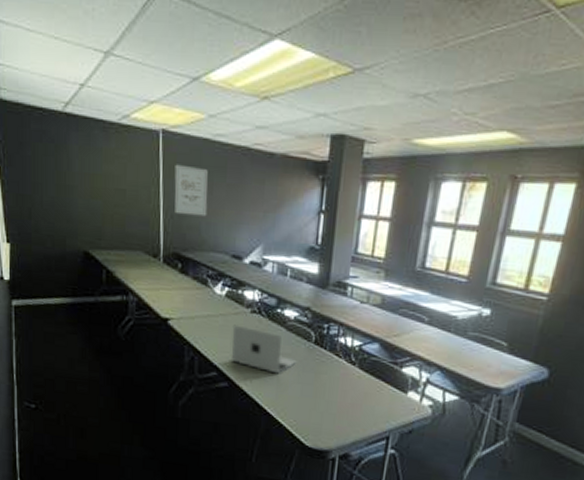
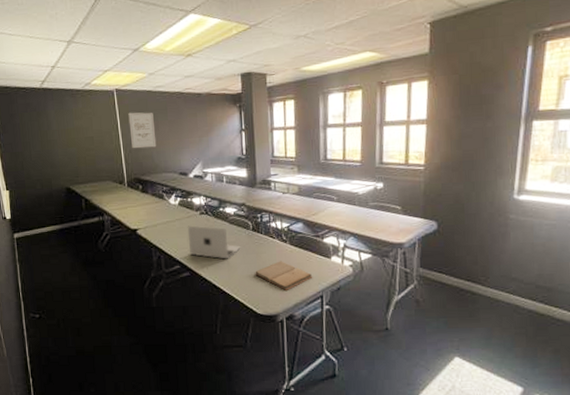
book: none [309,386,381,424] -> present [255,261,313,290]

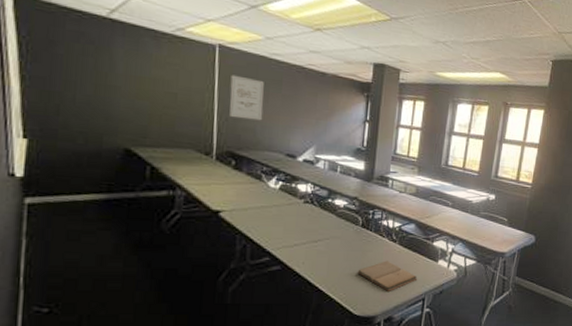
laptop: present [187,225,241,259] -> none [284,214,346,255]

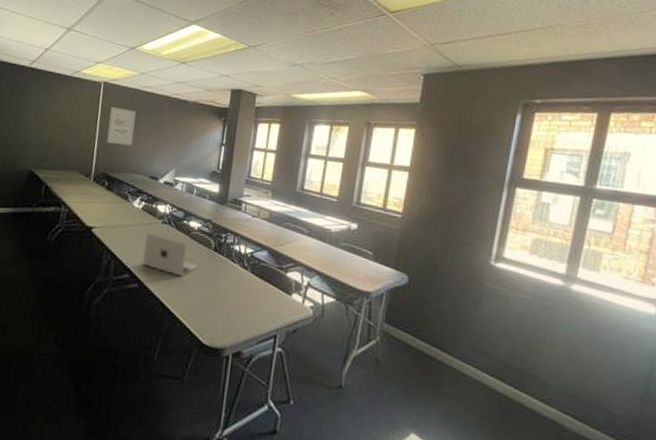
laptop: none [284,214,346,255] -> present [143,233,198,277]
book: present [357,261,418,291] -> none [208,288,270,323]

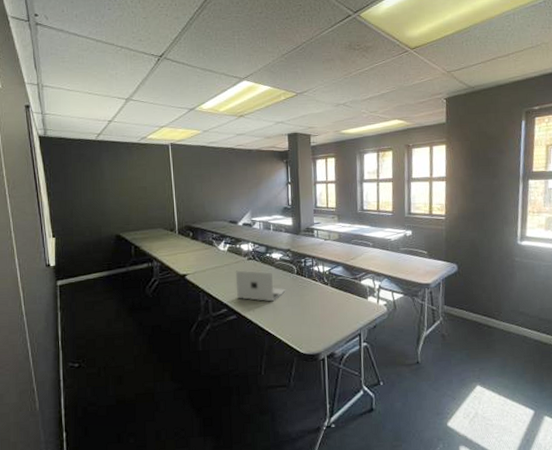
wall art: present [107,106,136,146] -> none [182,165,208,199]

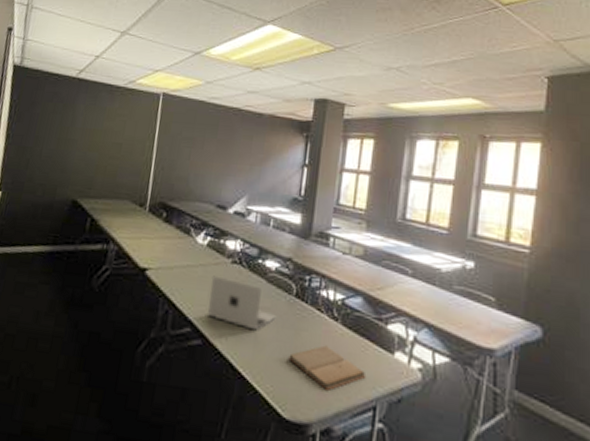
book: none [299,302,352,330] -> present [288,345,367,391]

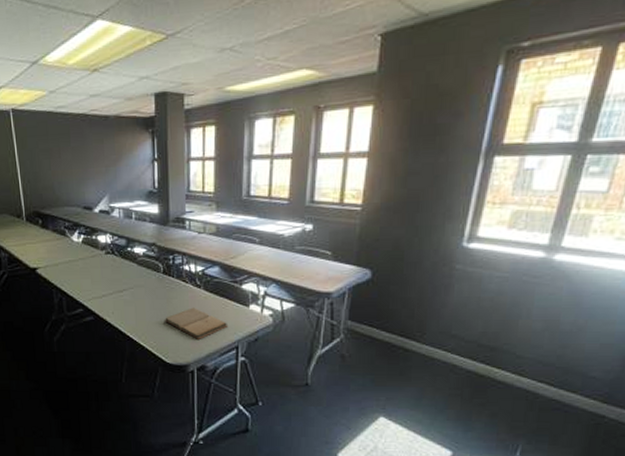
laptop: present [208,275,276,331] -> none [91,266,150,304]

